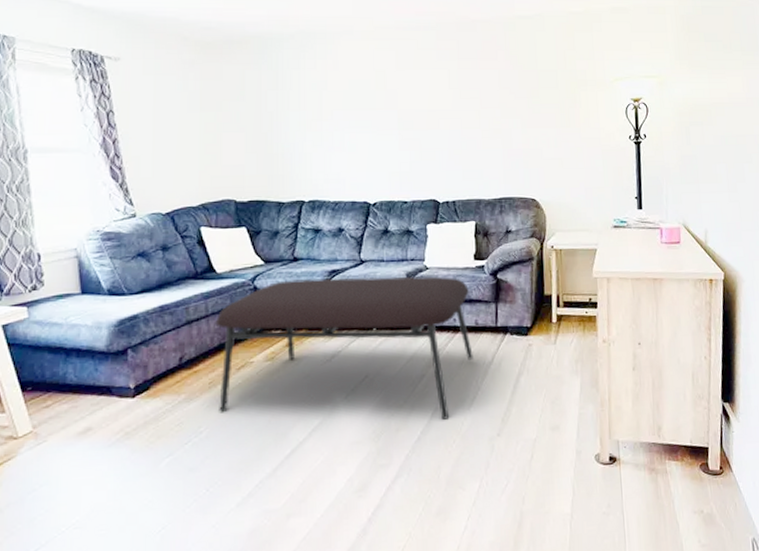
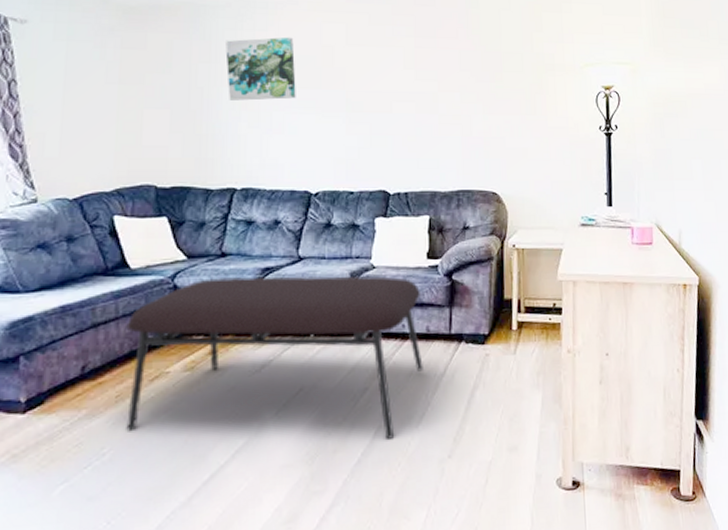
wall art: none [291,64,354,123] -> present [225,37,296,101]

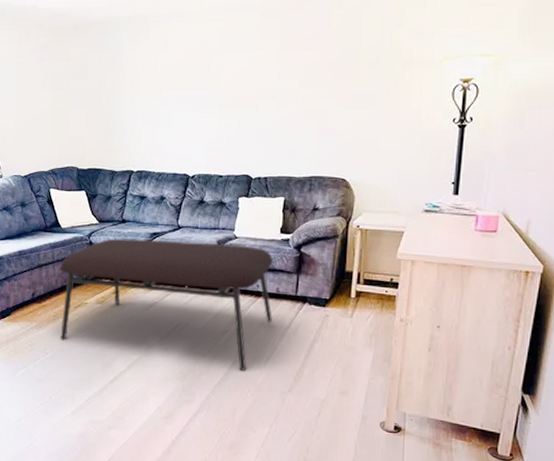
wall art: present [225,37,296,101] -> none [126,45,180,100]

